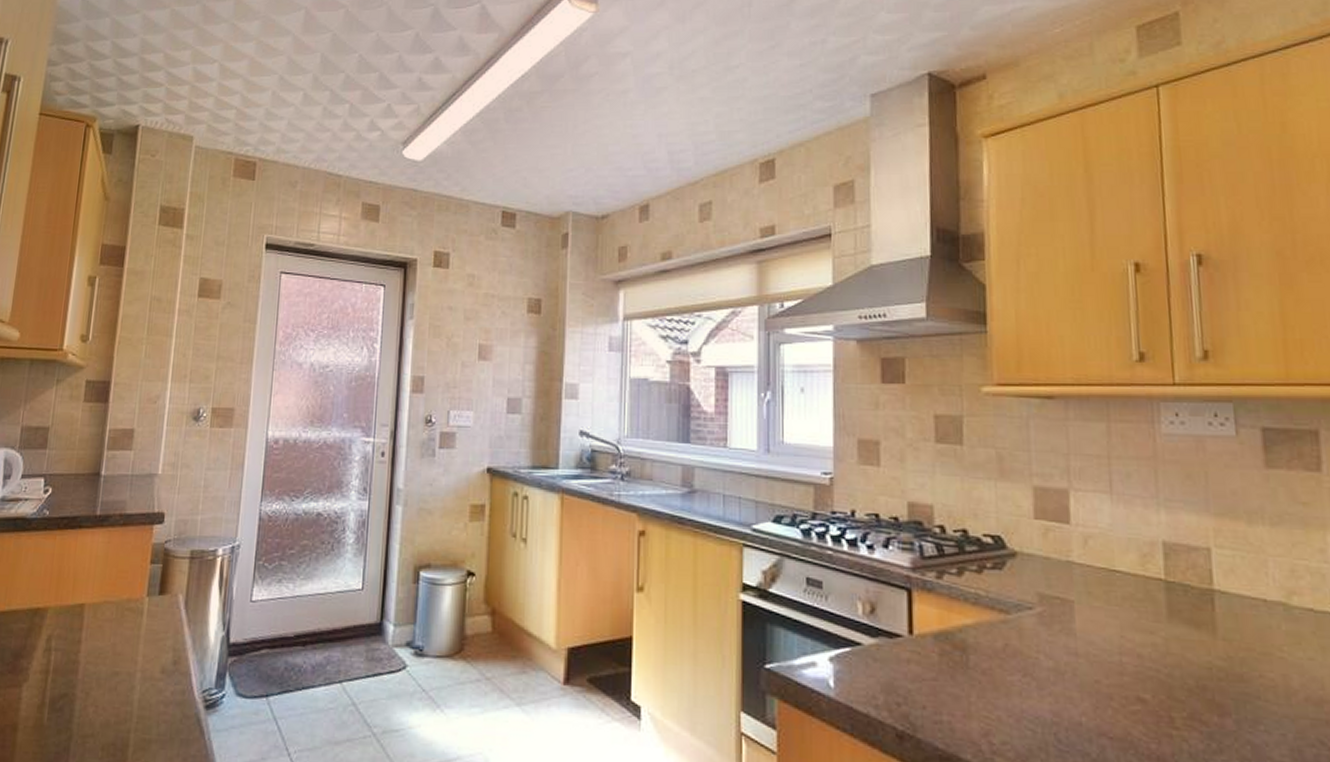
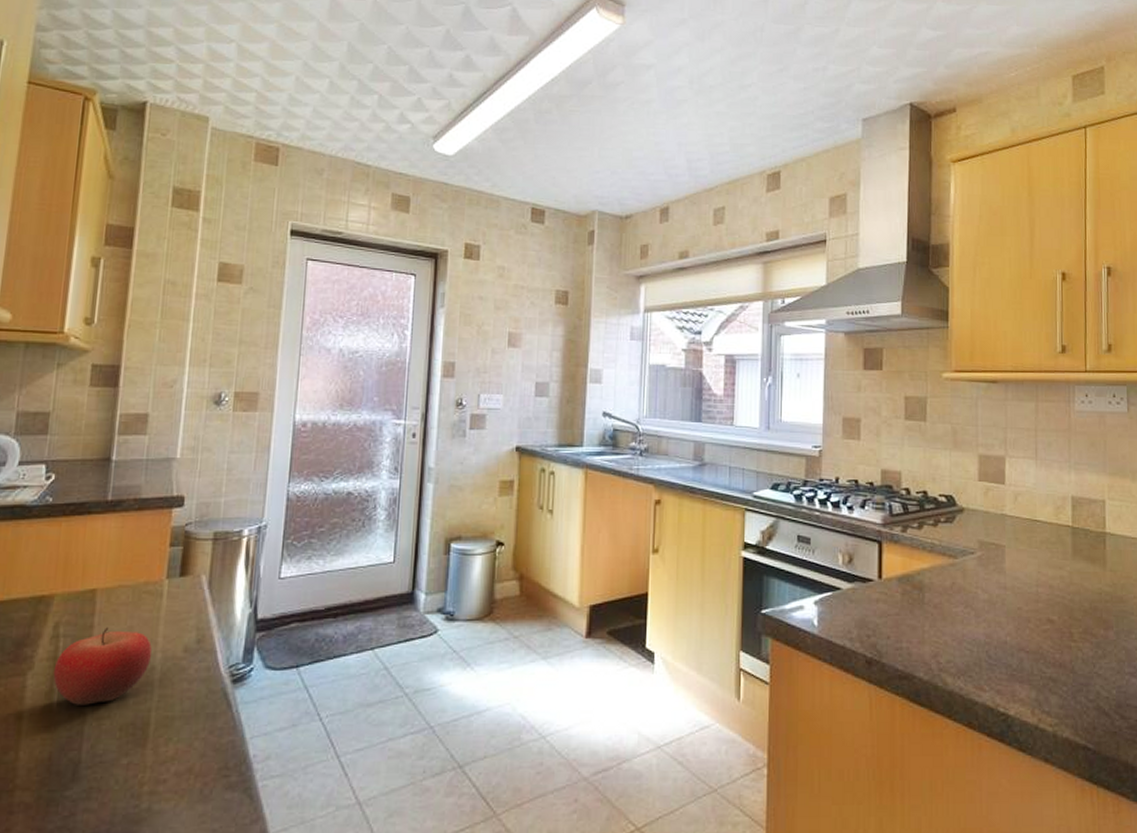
fruit: none [44,643,132,722] -> present [53,627,152,705]

